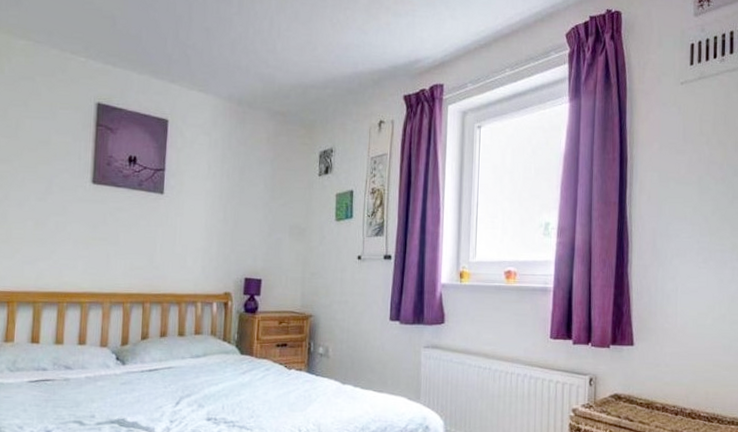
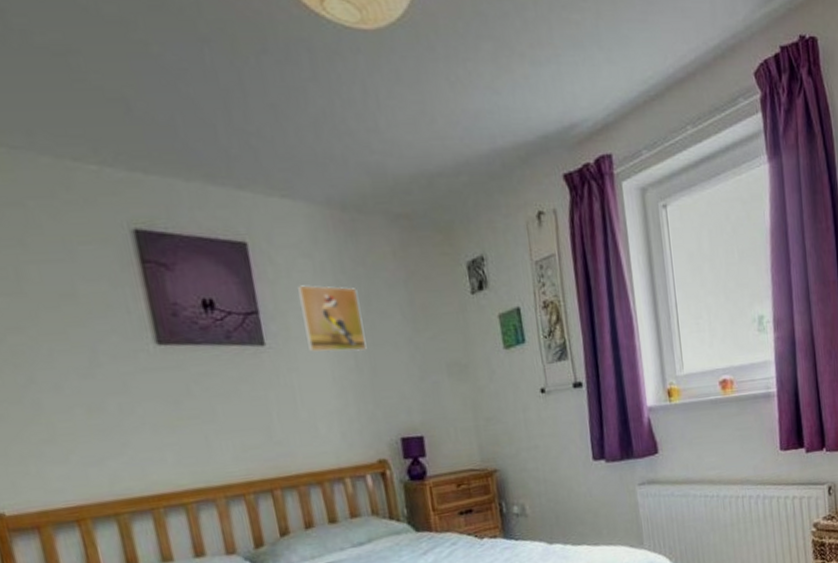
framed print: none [193,154,237,209] -> present [296,285,367,353]

